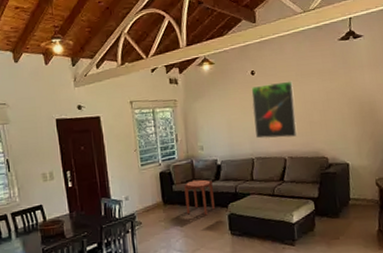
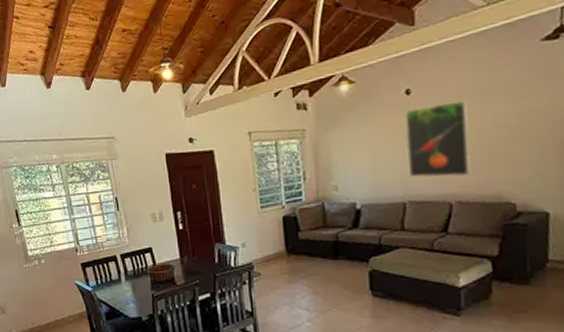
side table: present [184,179,215,216] -> none [312,226,352,271]

